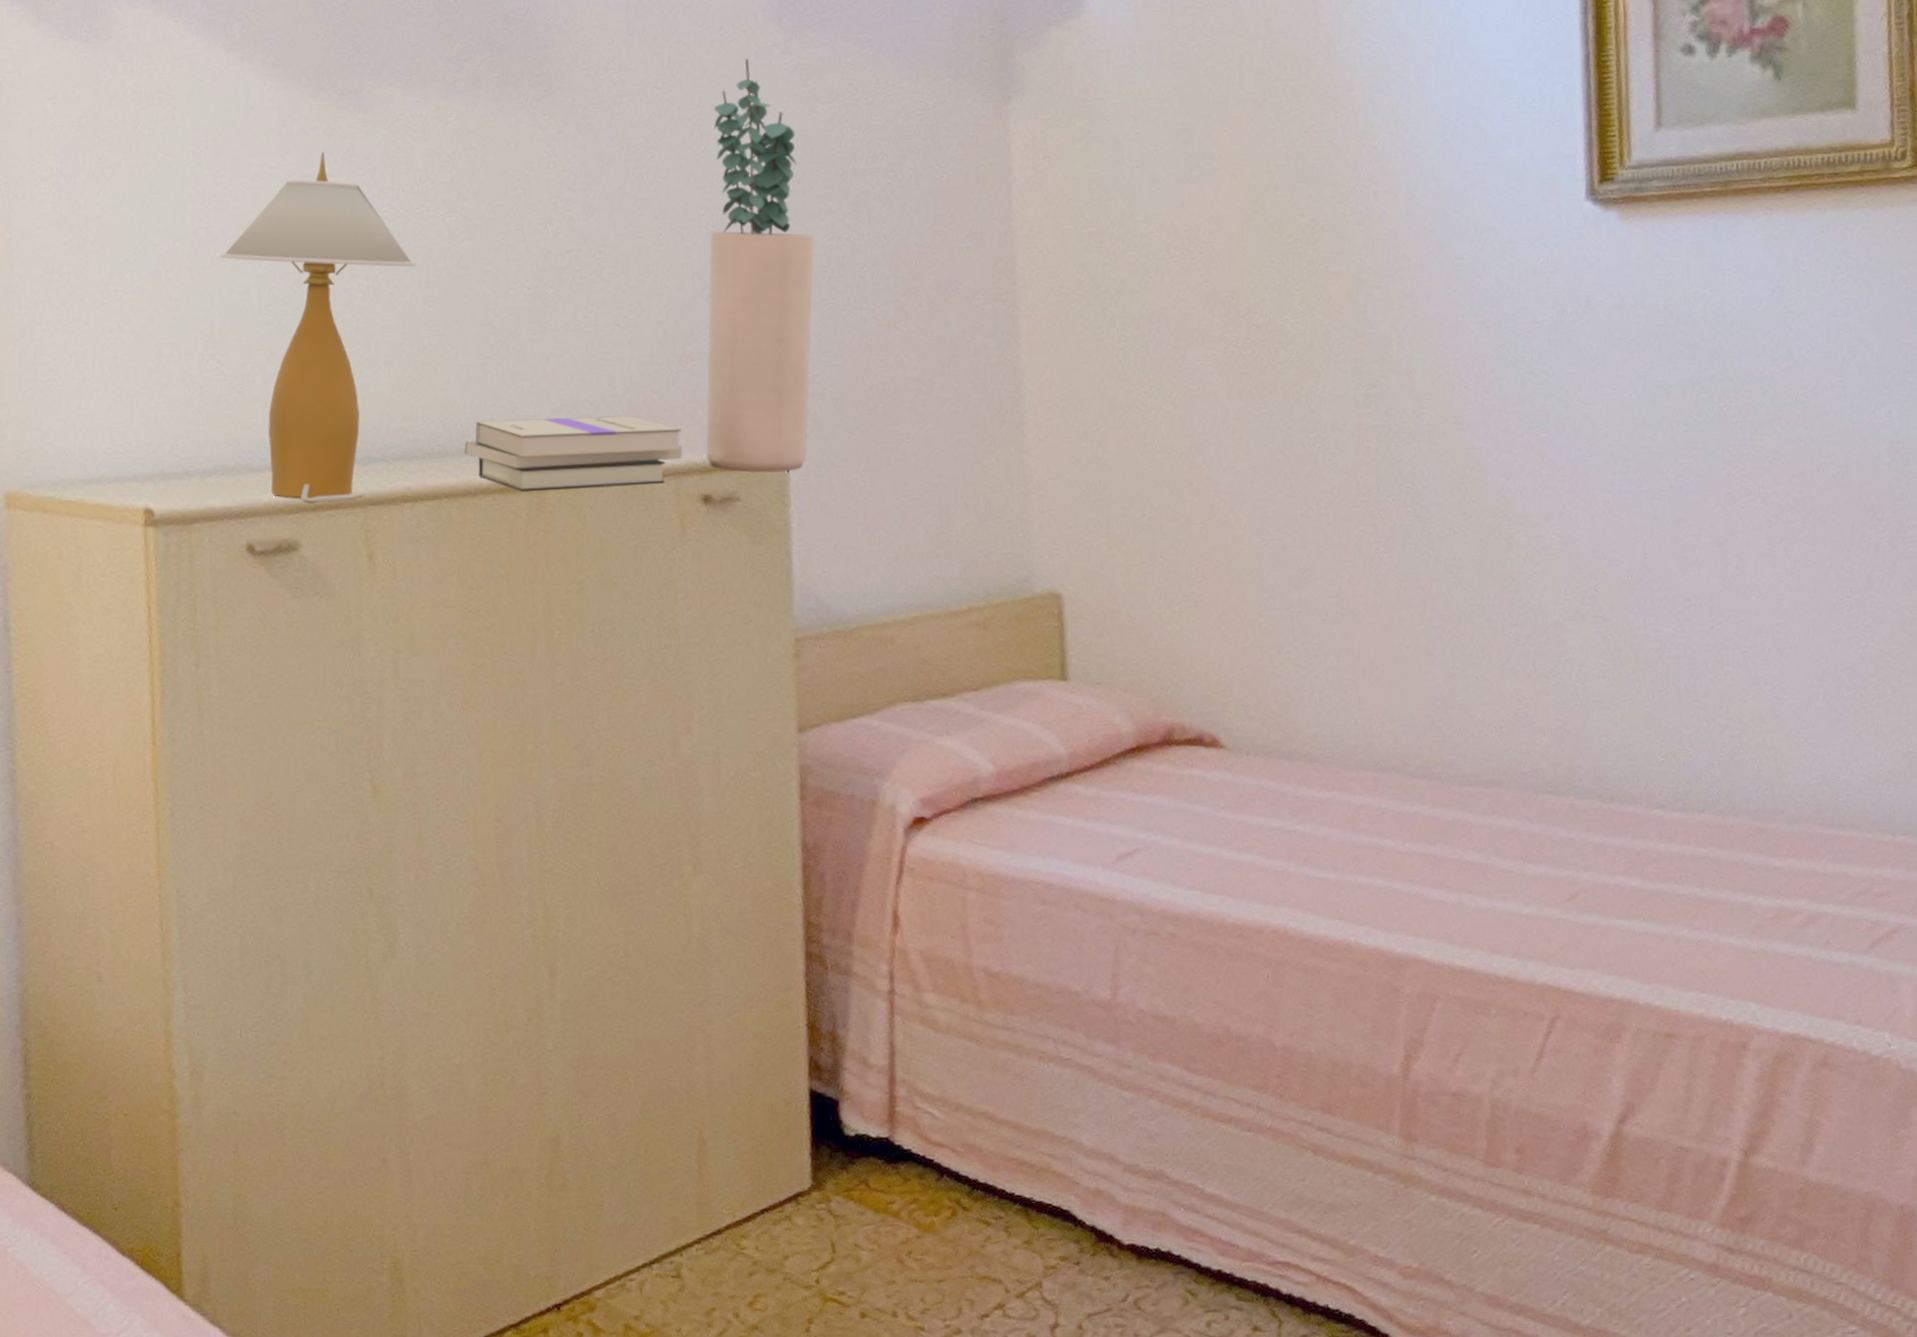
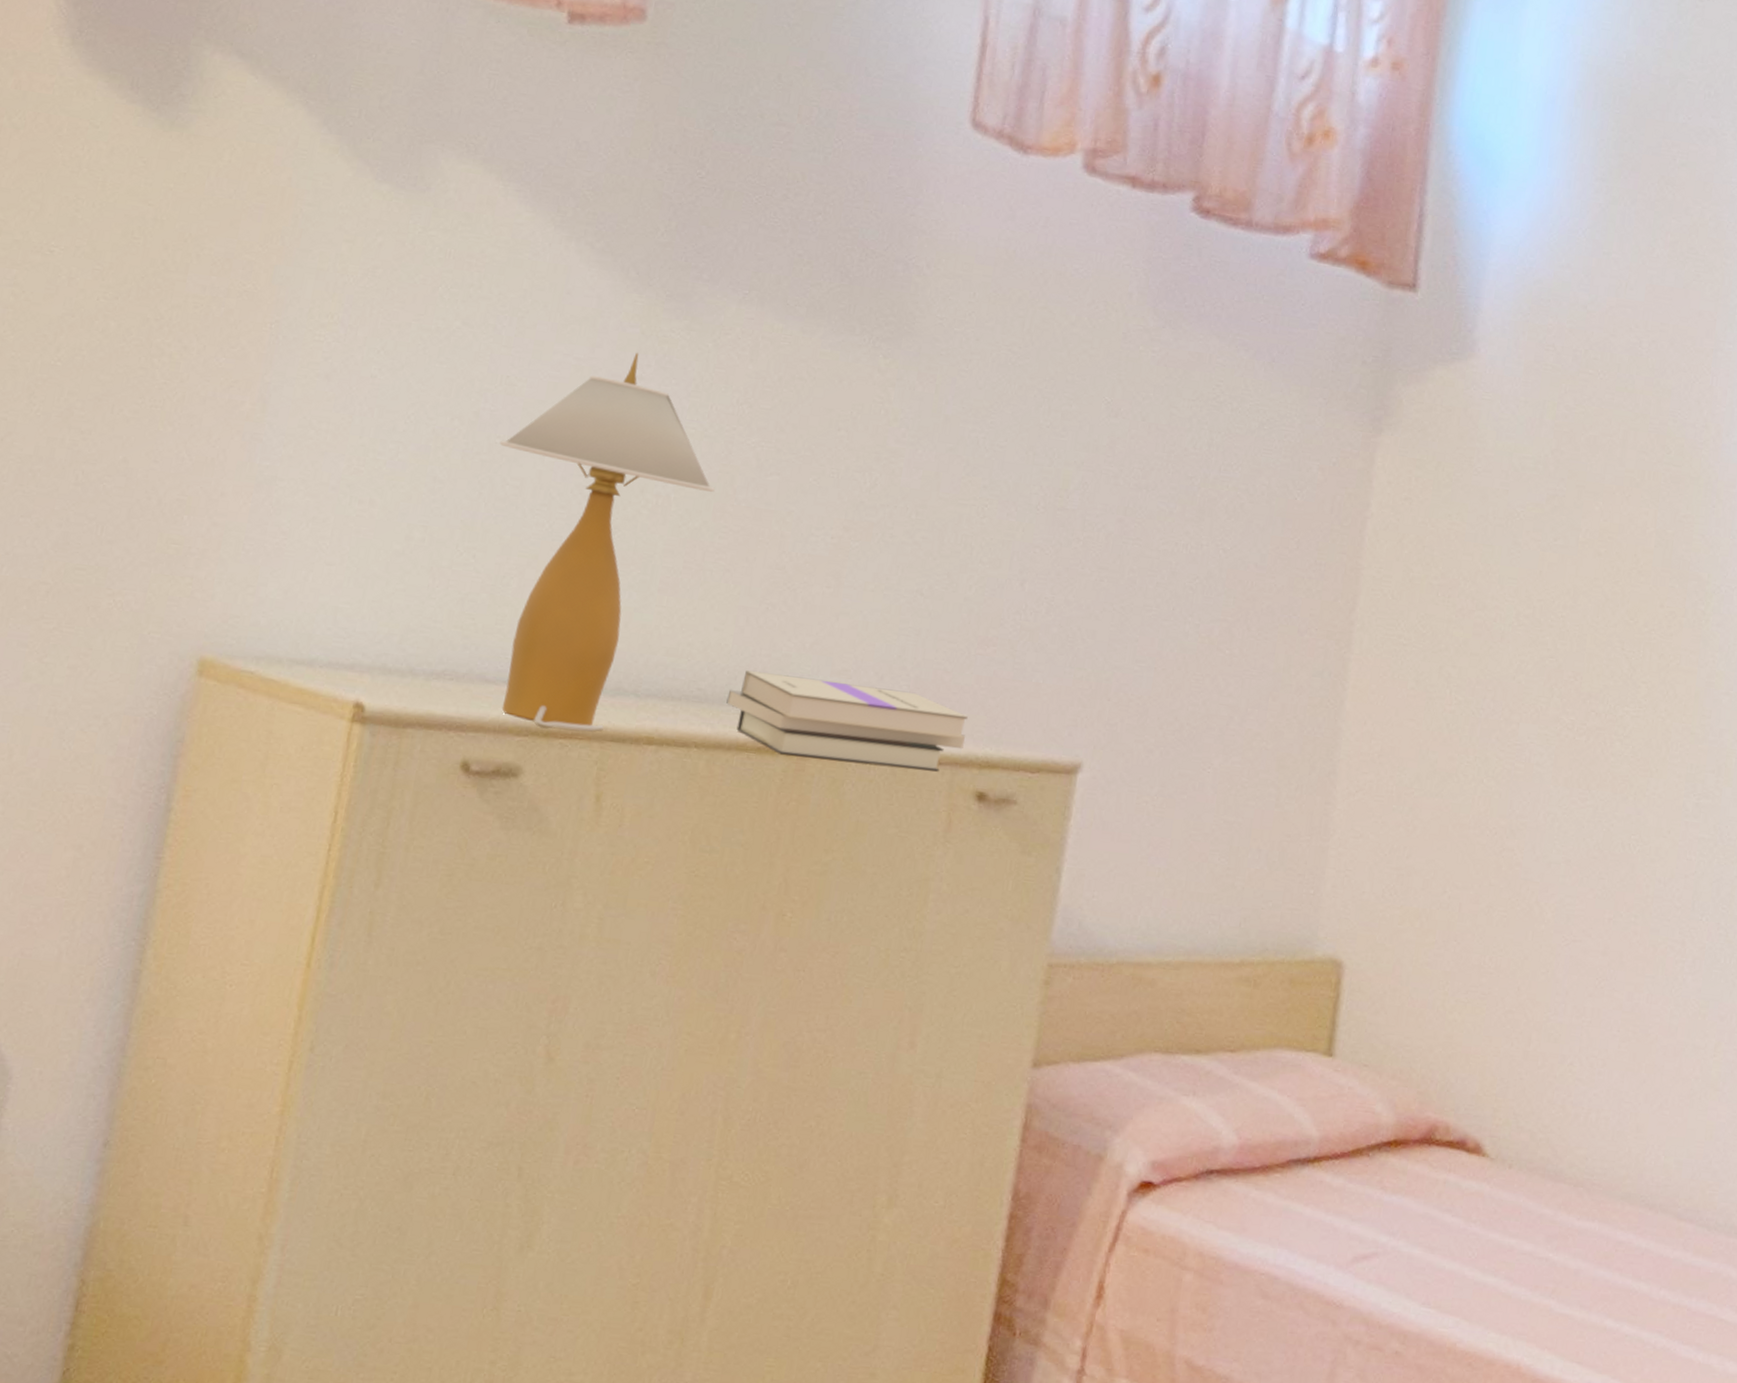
vase: present [705,59,814,473] -> none [989,339,1150,783]

